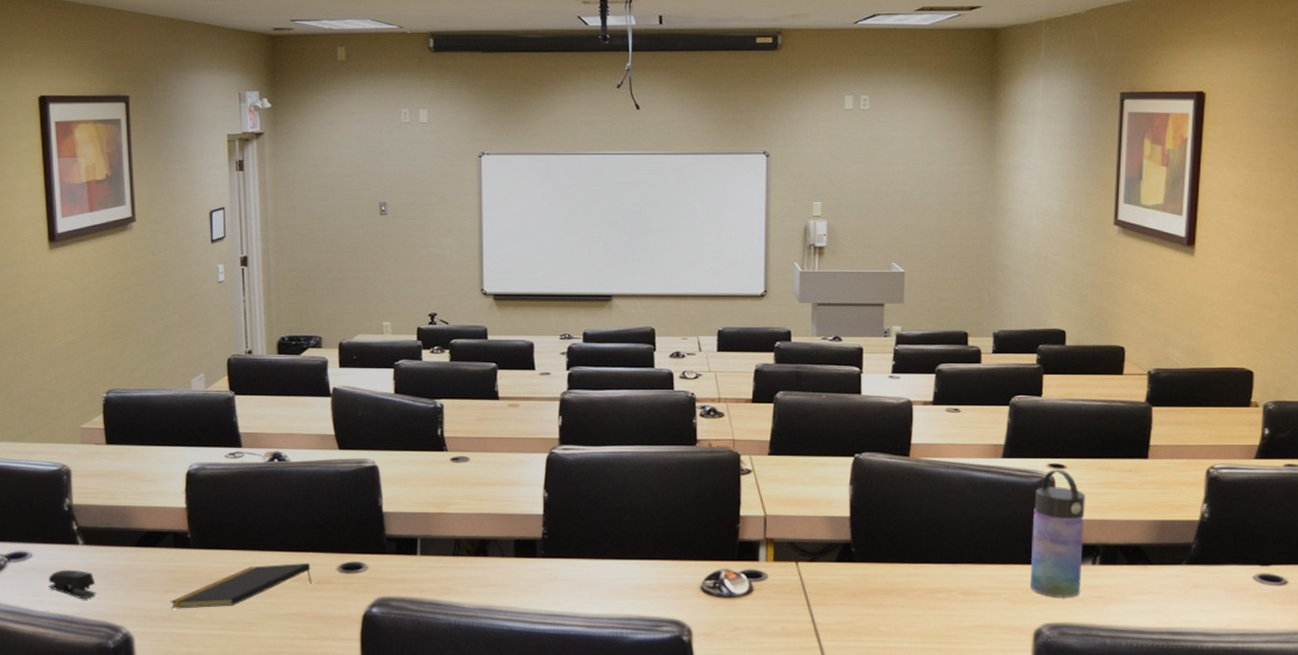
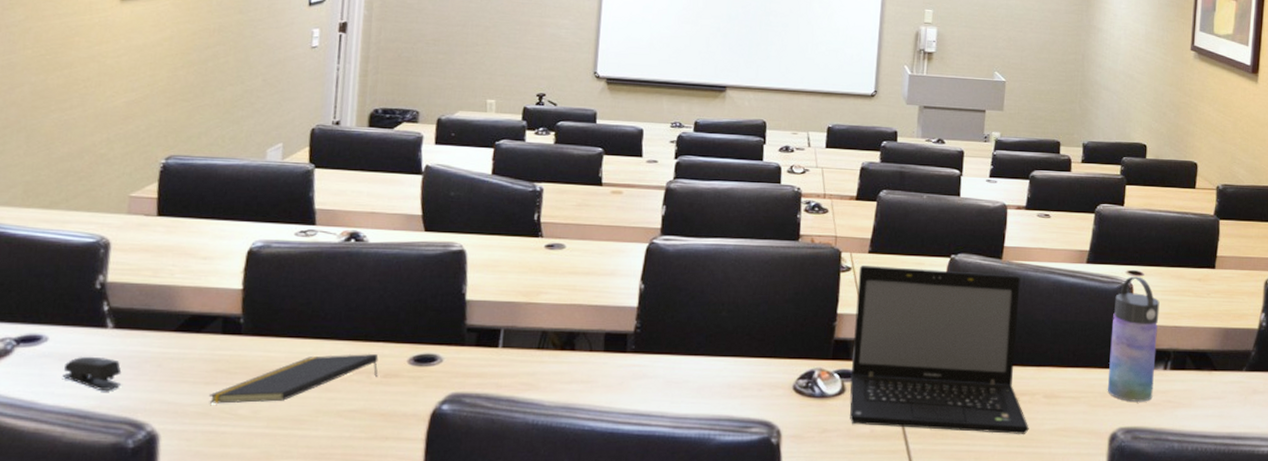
laptop: none [757,468,947,631] -> present [850,266,1029,434]

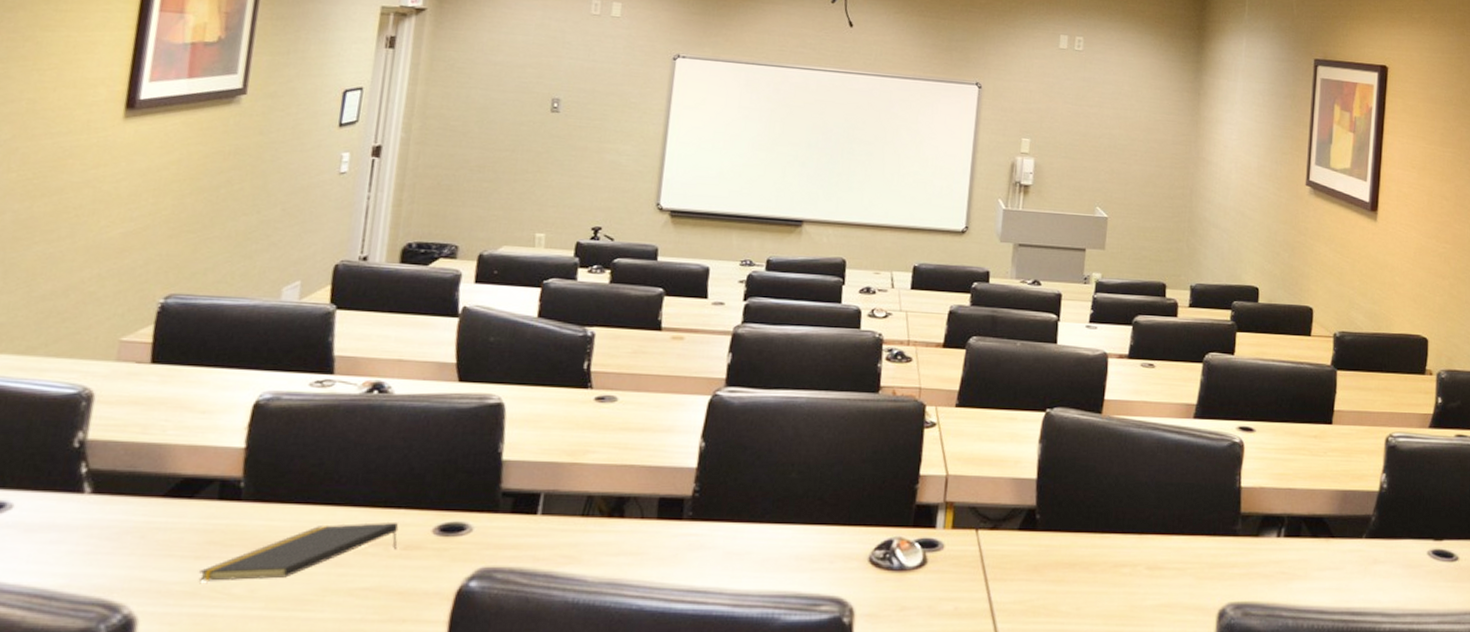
stapler: present [62,356,122,390] -> none [27,526,98,566]
laptop: present [850,266,1029,434] -> none [931,421,1130,611]
water bottle: present [1107,276,1160,402] -> none [1215,433,1273,573]

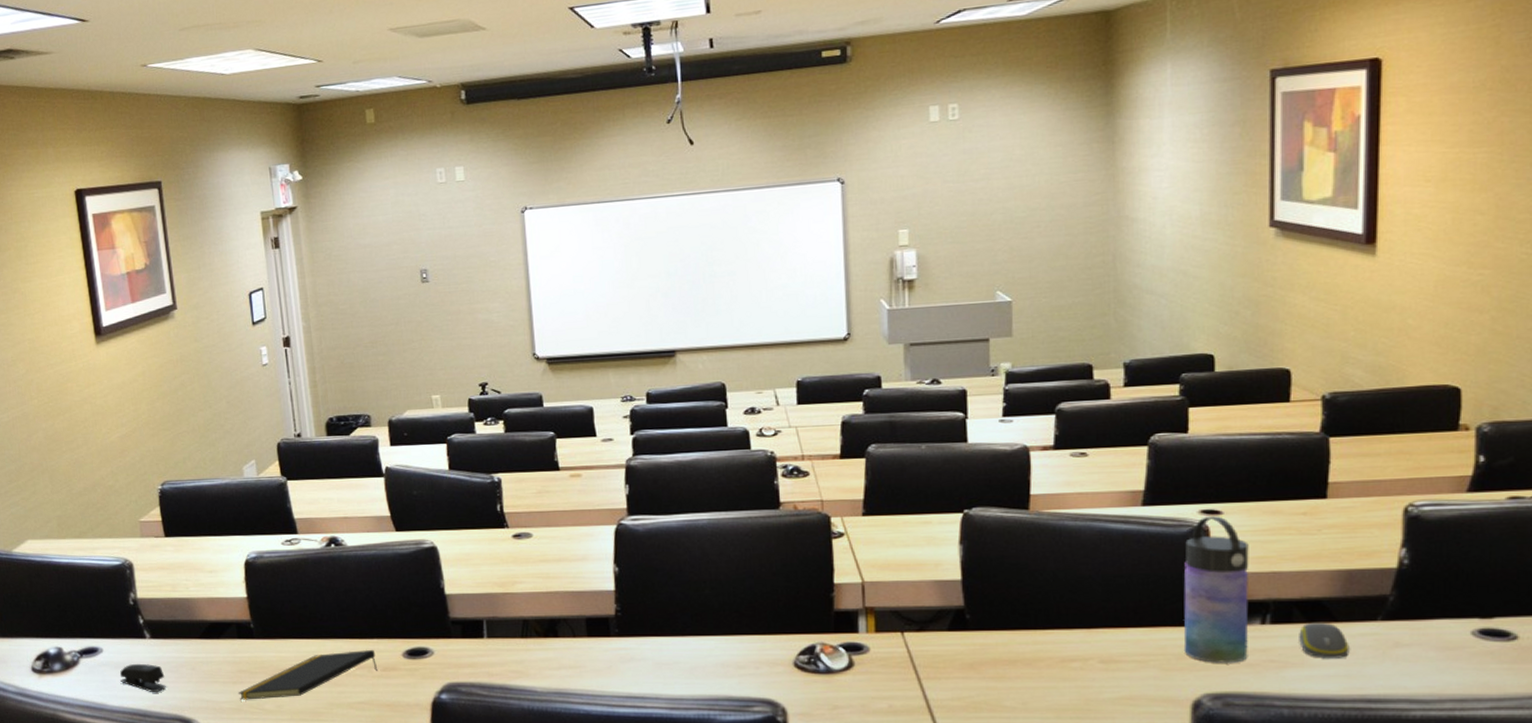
stapler: none [27,526,98,566] -> present [120,663,166,692]
water bottle: none [1215,433,1273,573] -> present [1183,516,1249,663]
computer mouse: none [1304,537,1341,572] -> present [1299,622,1350,658]

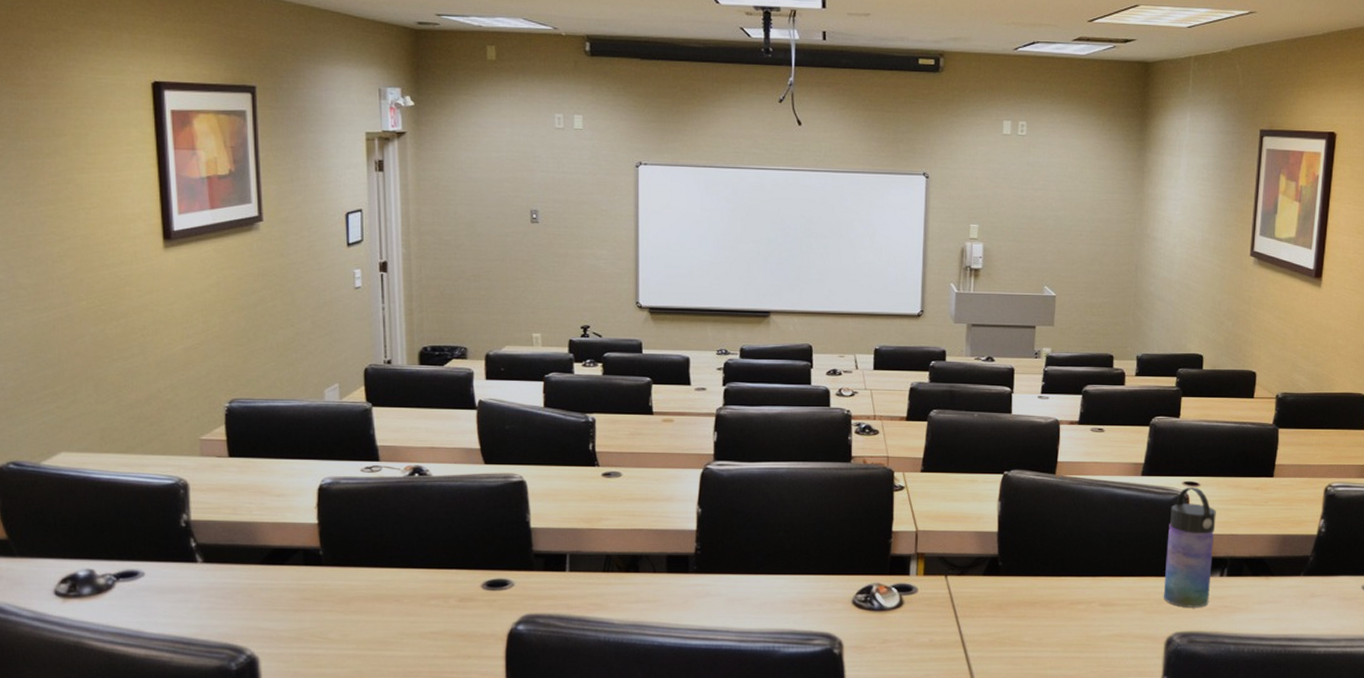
stapler: present [120,663,166,692] -> none [163,589,217,619]
notepad: present [238,649,378,700] -> none [299,579,455,629]
computer mouse: present [1299,622,1350,658] -> none [1246,576,1280,605]

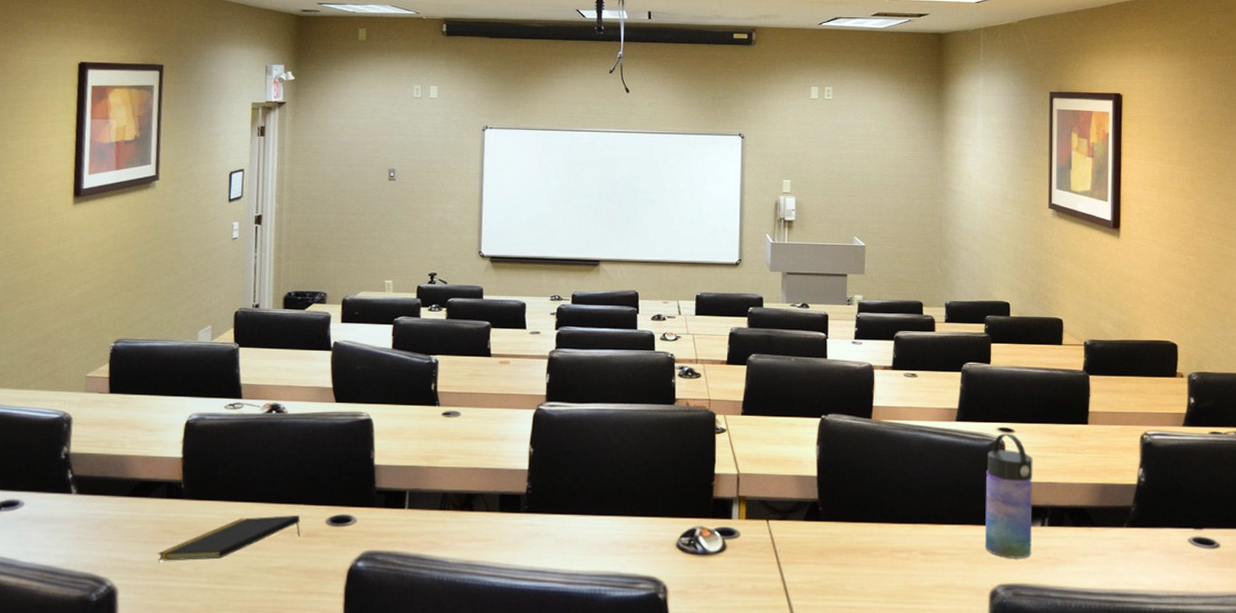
notepad: none [299,579,455,629] -> present [157,514,301,561]

